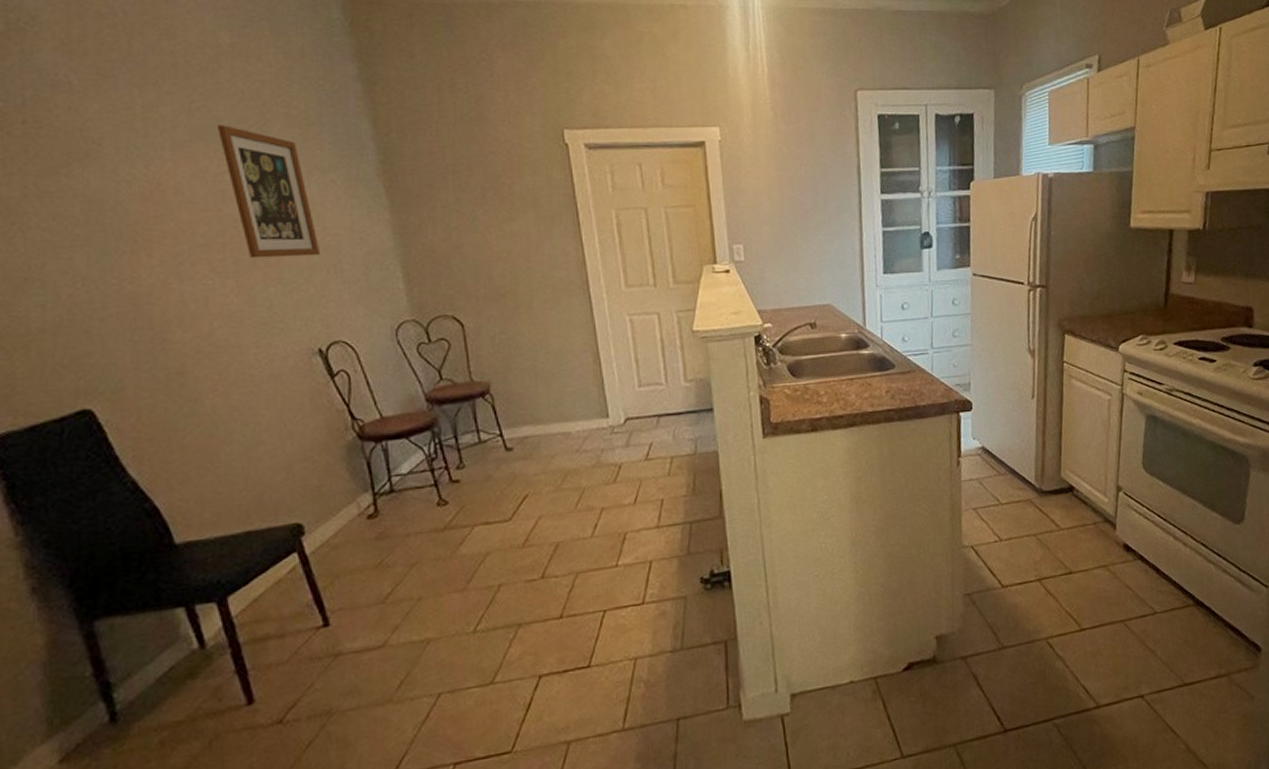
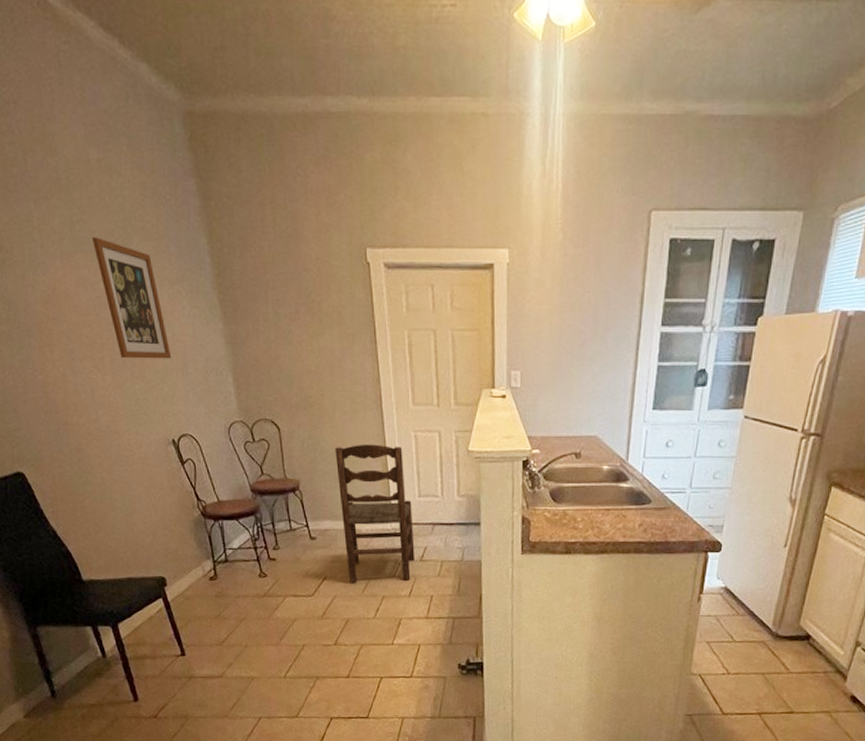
dining chair: none [534,332,638,497] -> present [335,444,415,583]

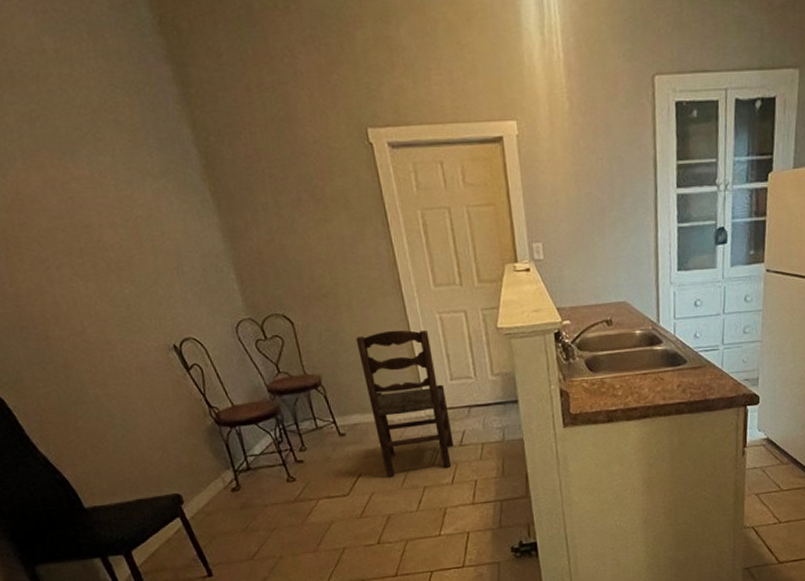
wall art: present [92,237,172,359] -> none [57,133,164,263]

